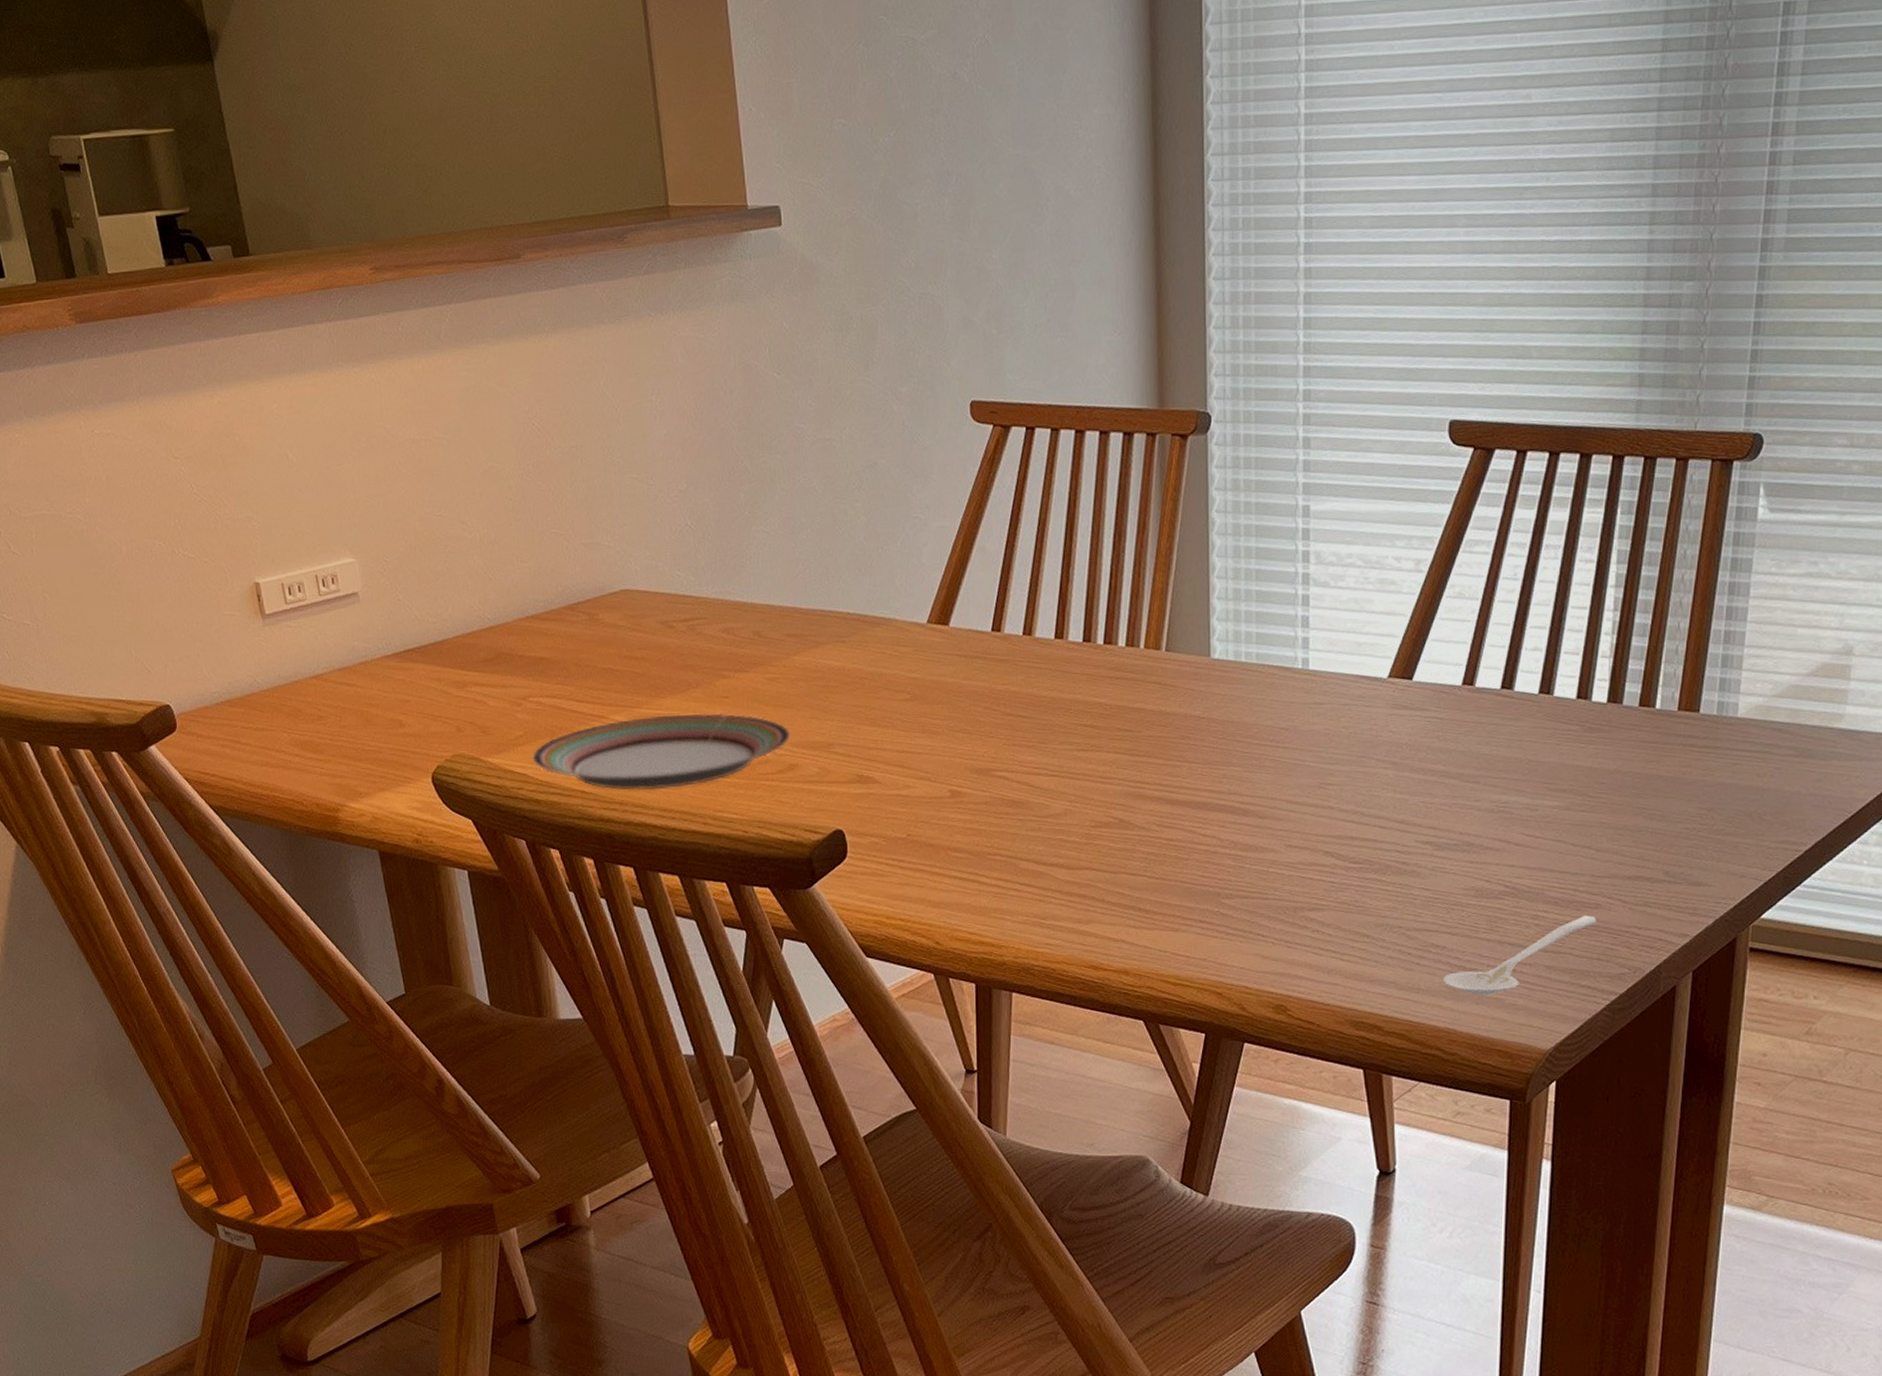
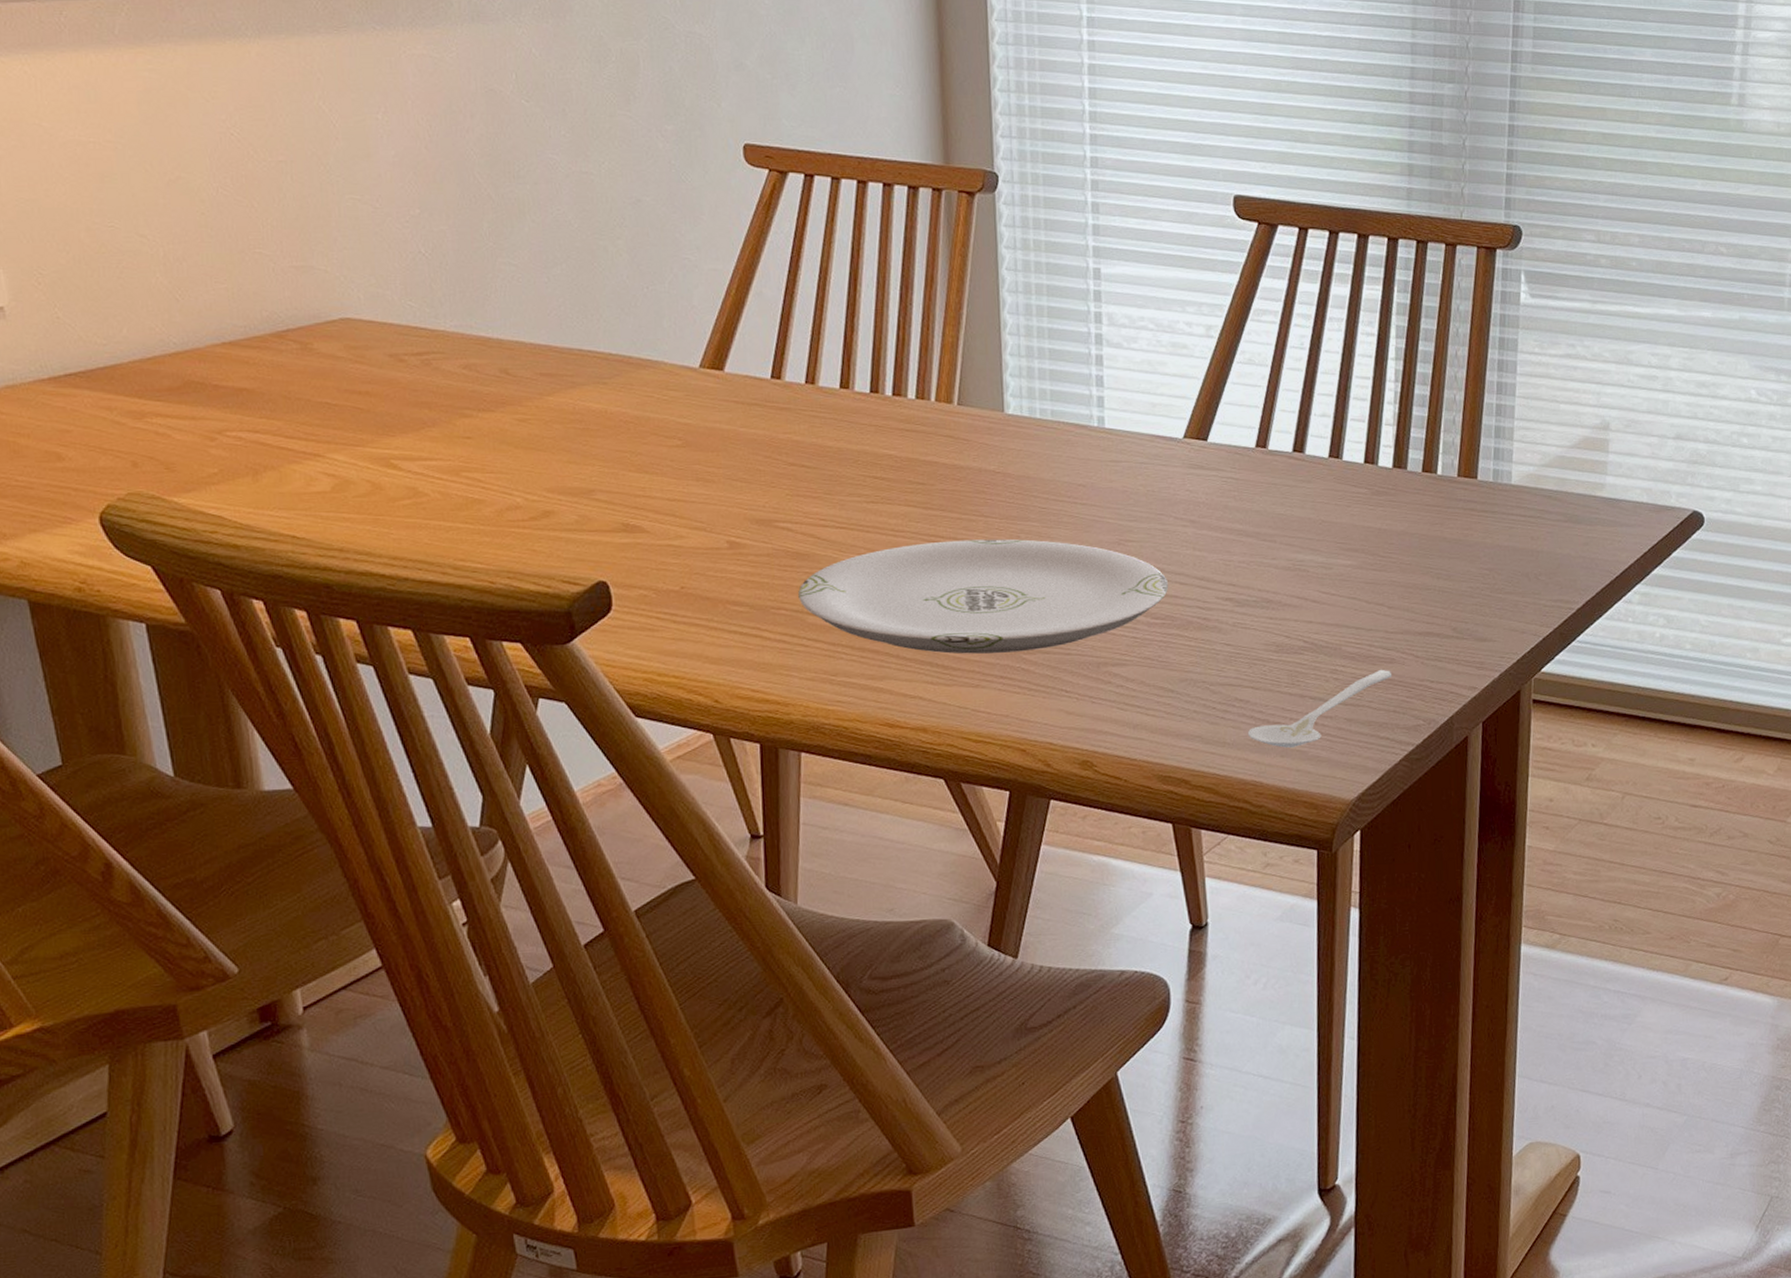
plate: present [532,713,791,791] -> none [229,455,545,537]
plate: none [1013,784,1368,899] -> present [798,539,1169,654]

